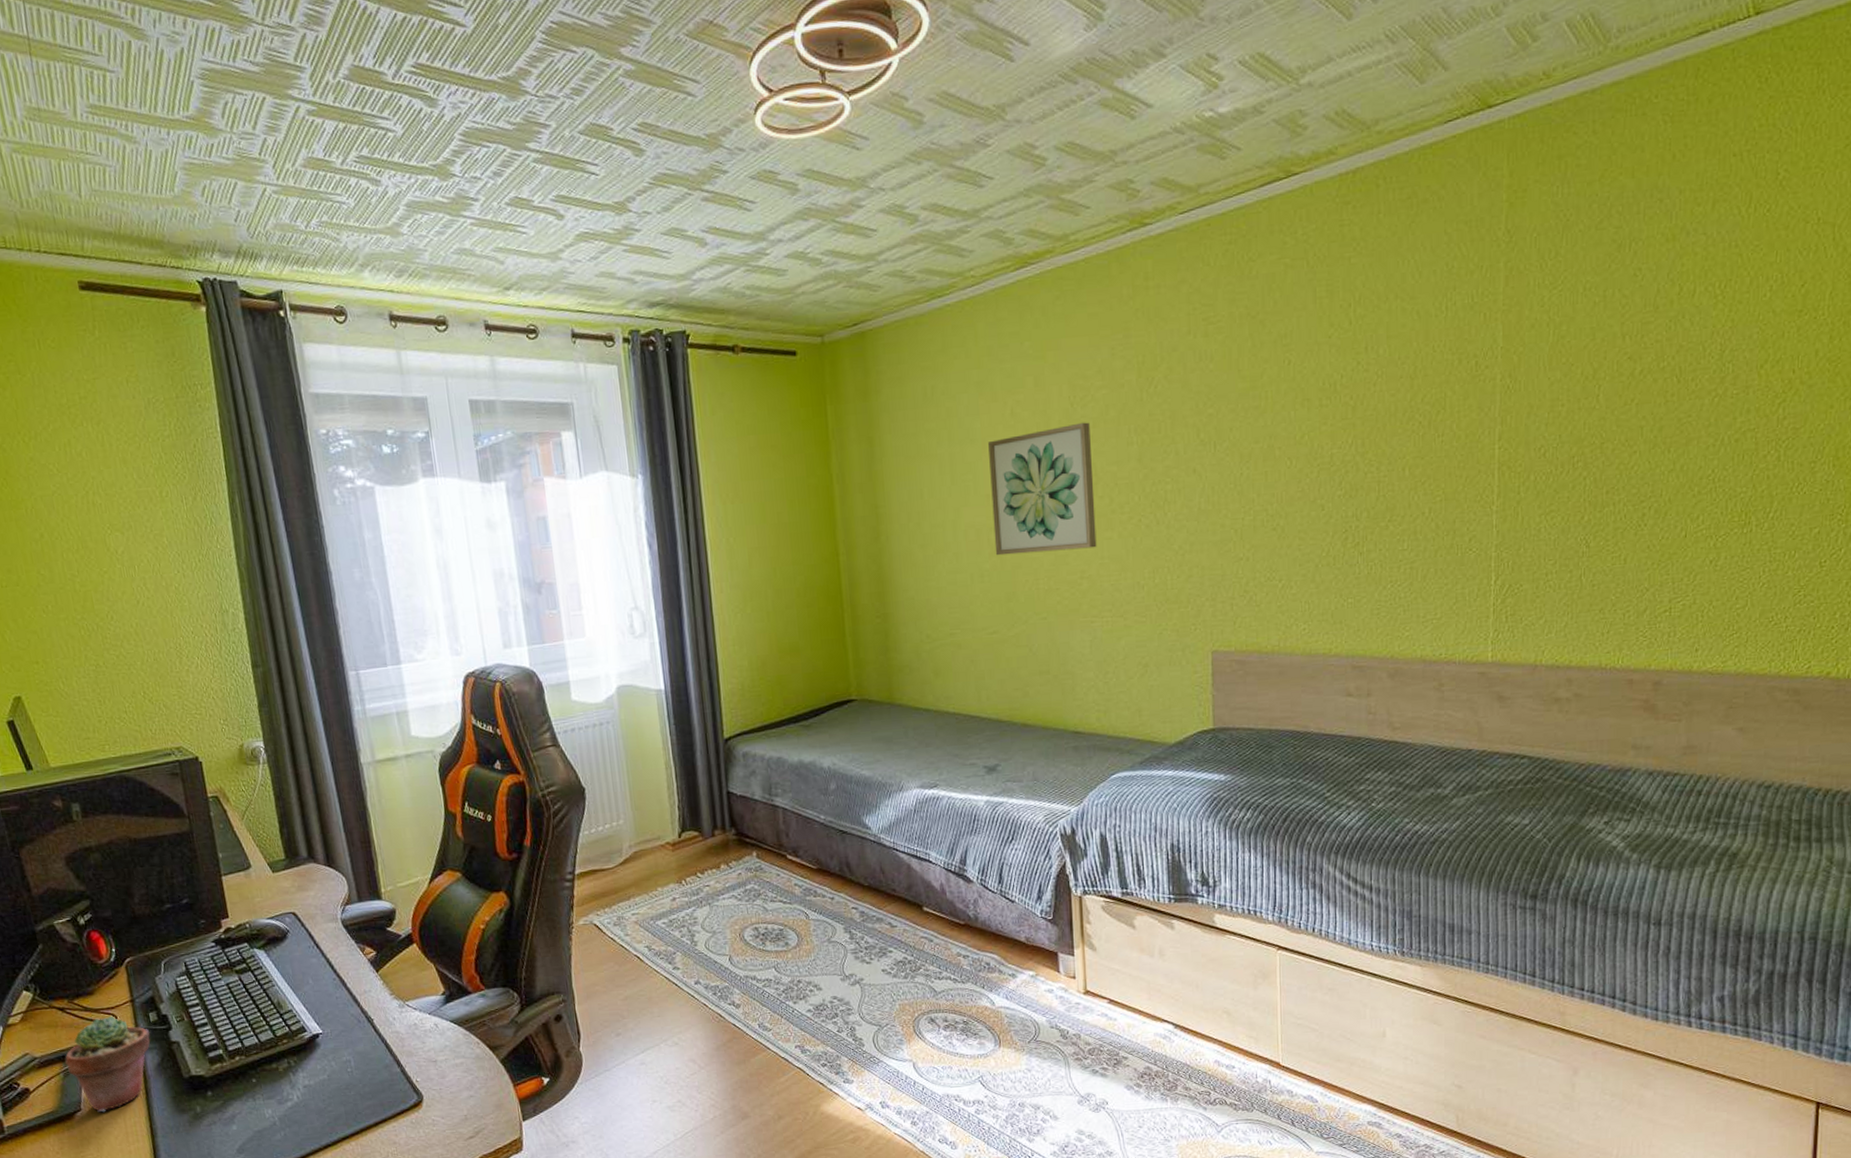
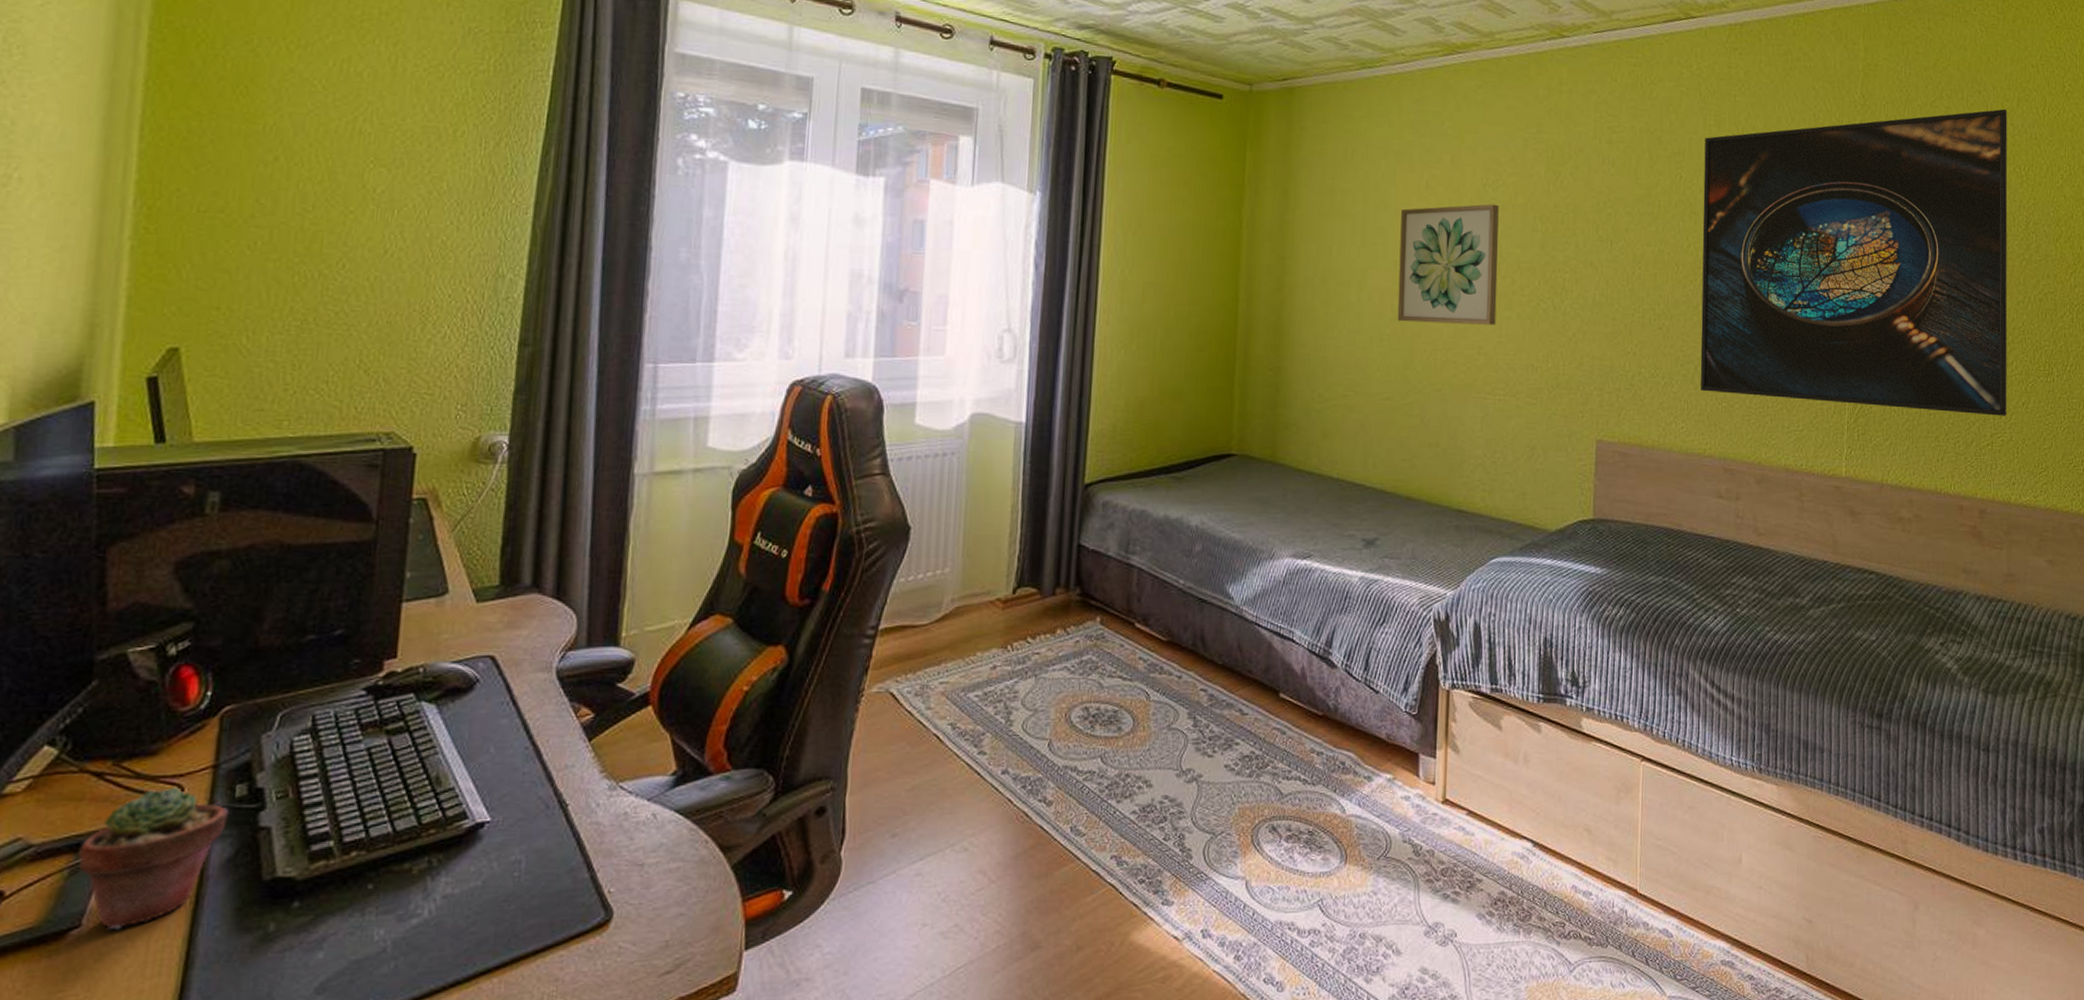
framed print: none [1315,215,1699,590] -> present [1700,109,2008,416]

